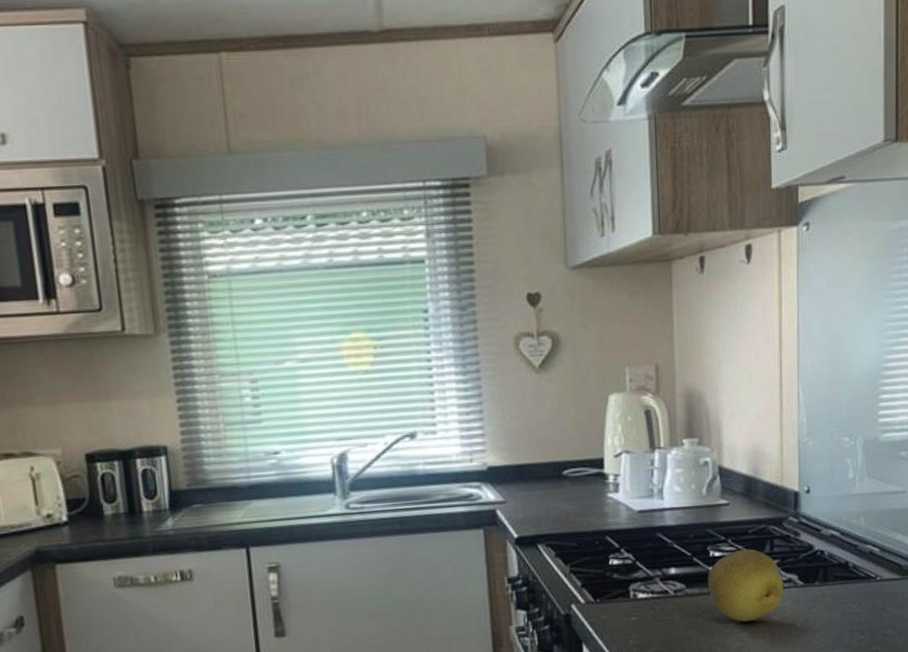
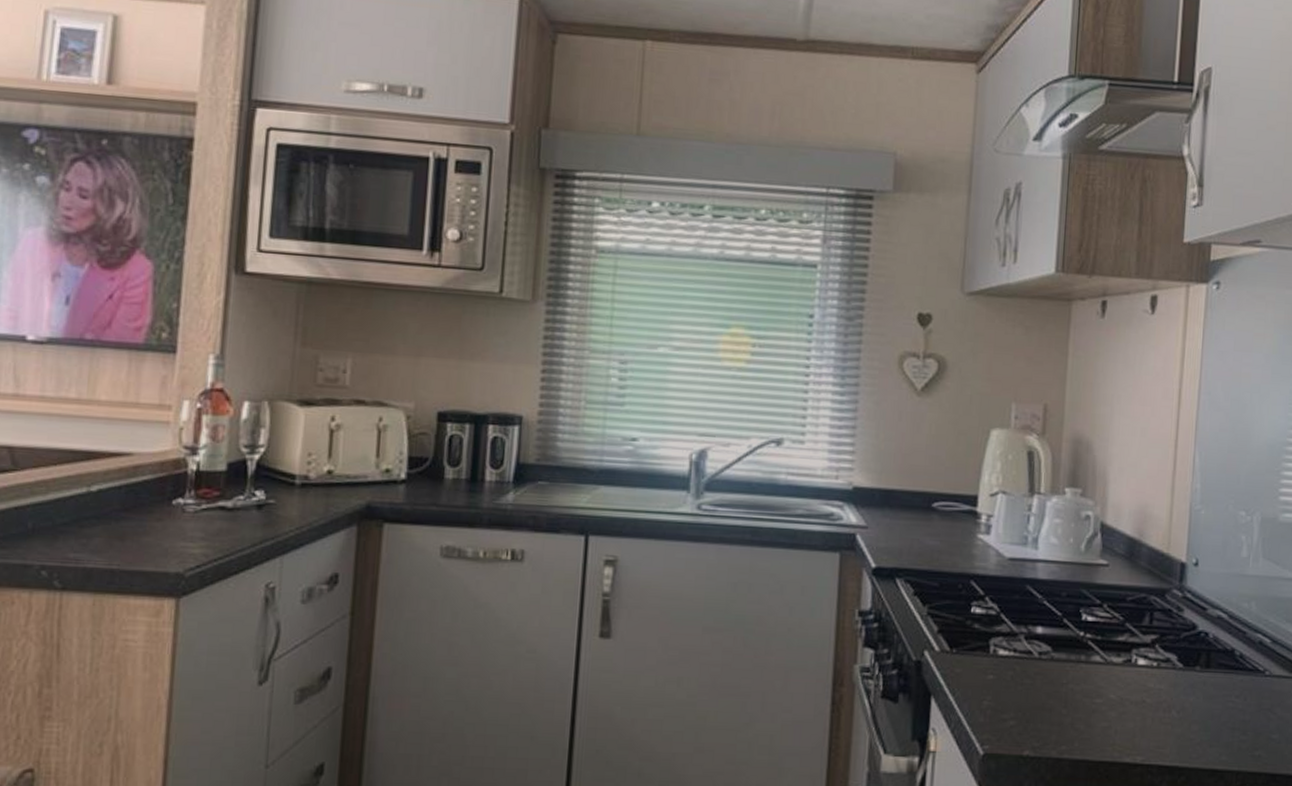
fruit: present [708,548,783,622] -> none [1077,617,1161,700]

